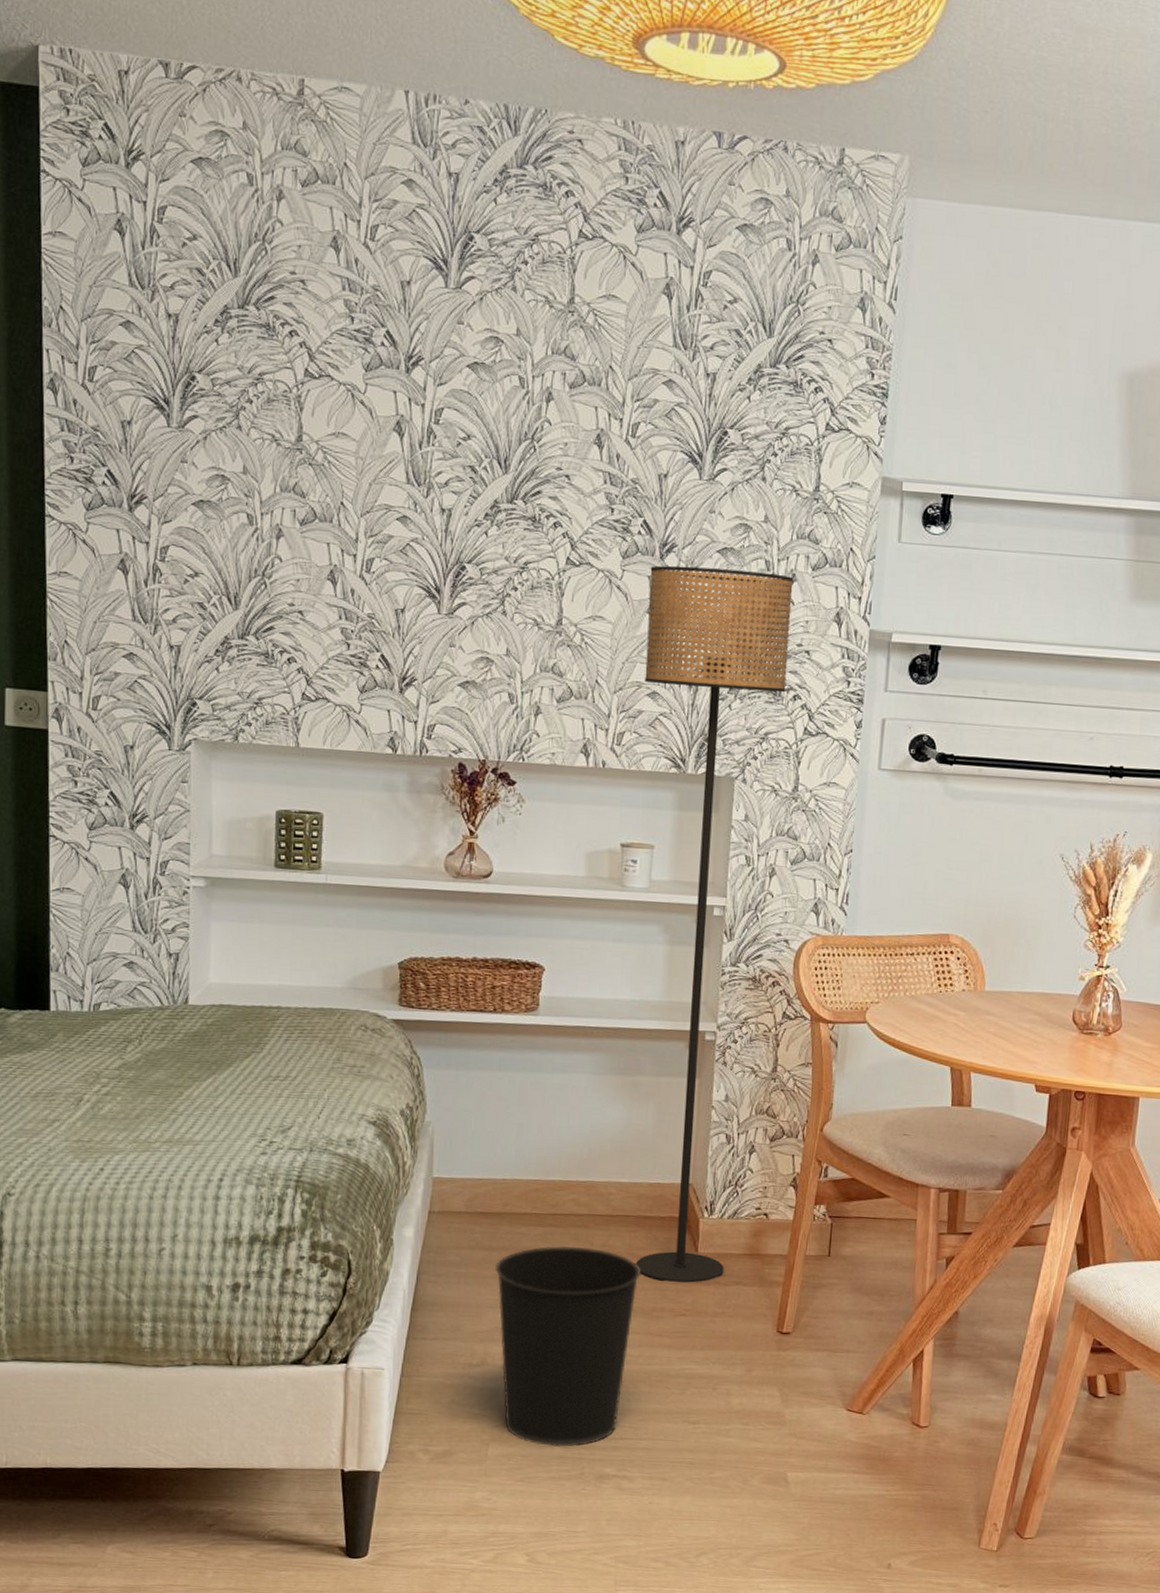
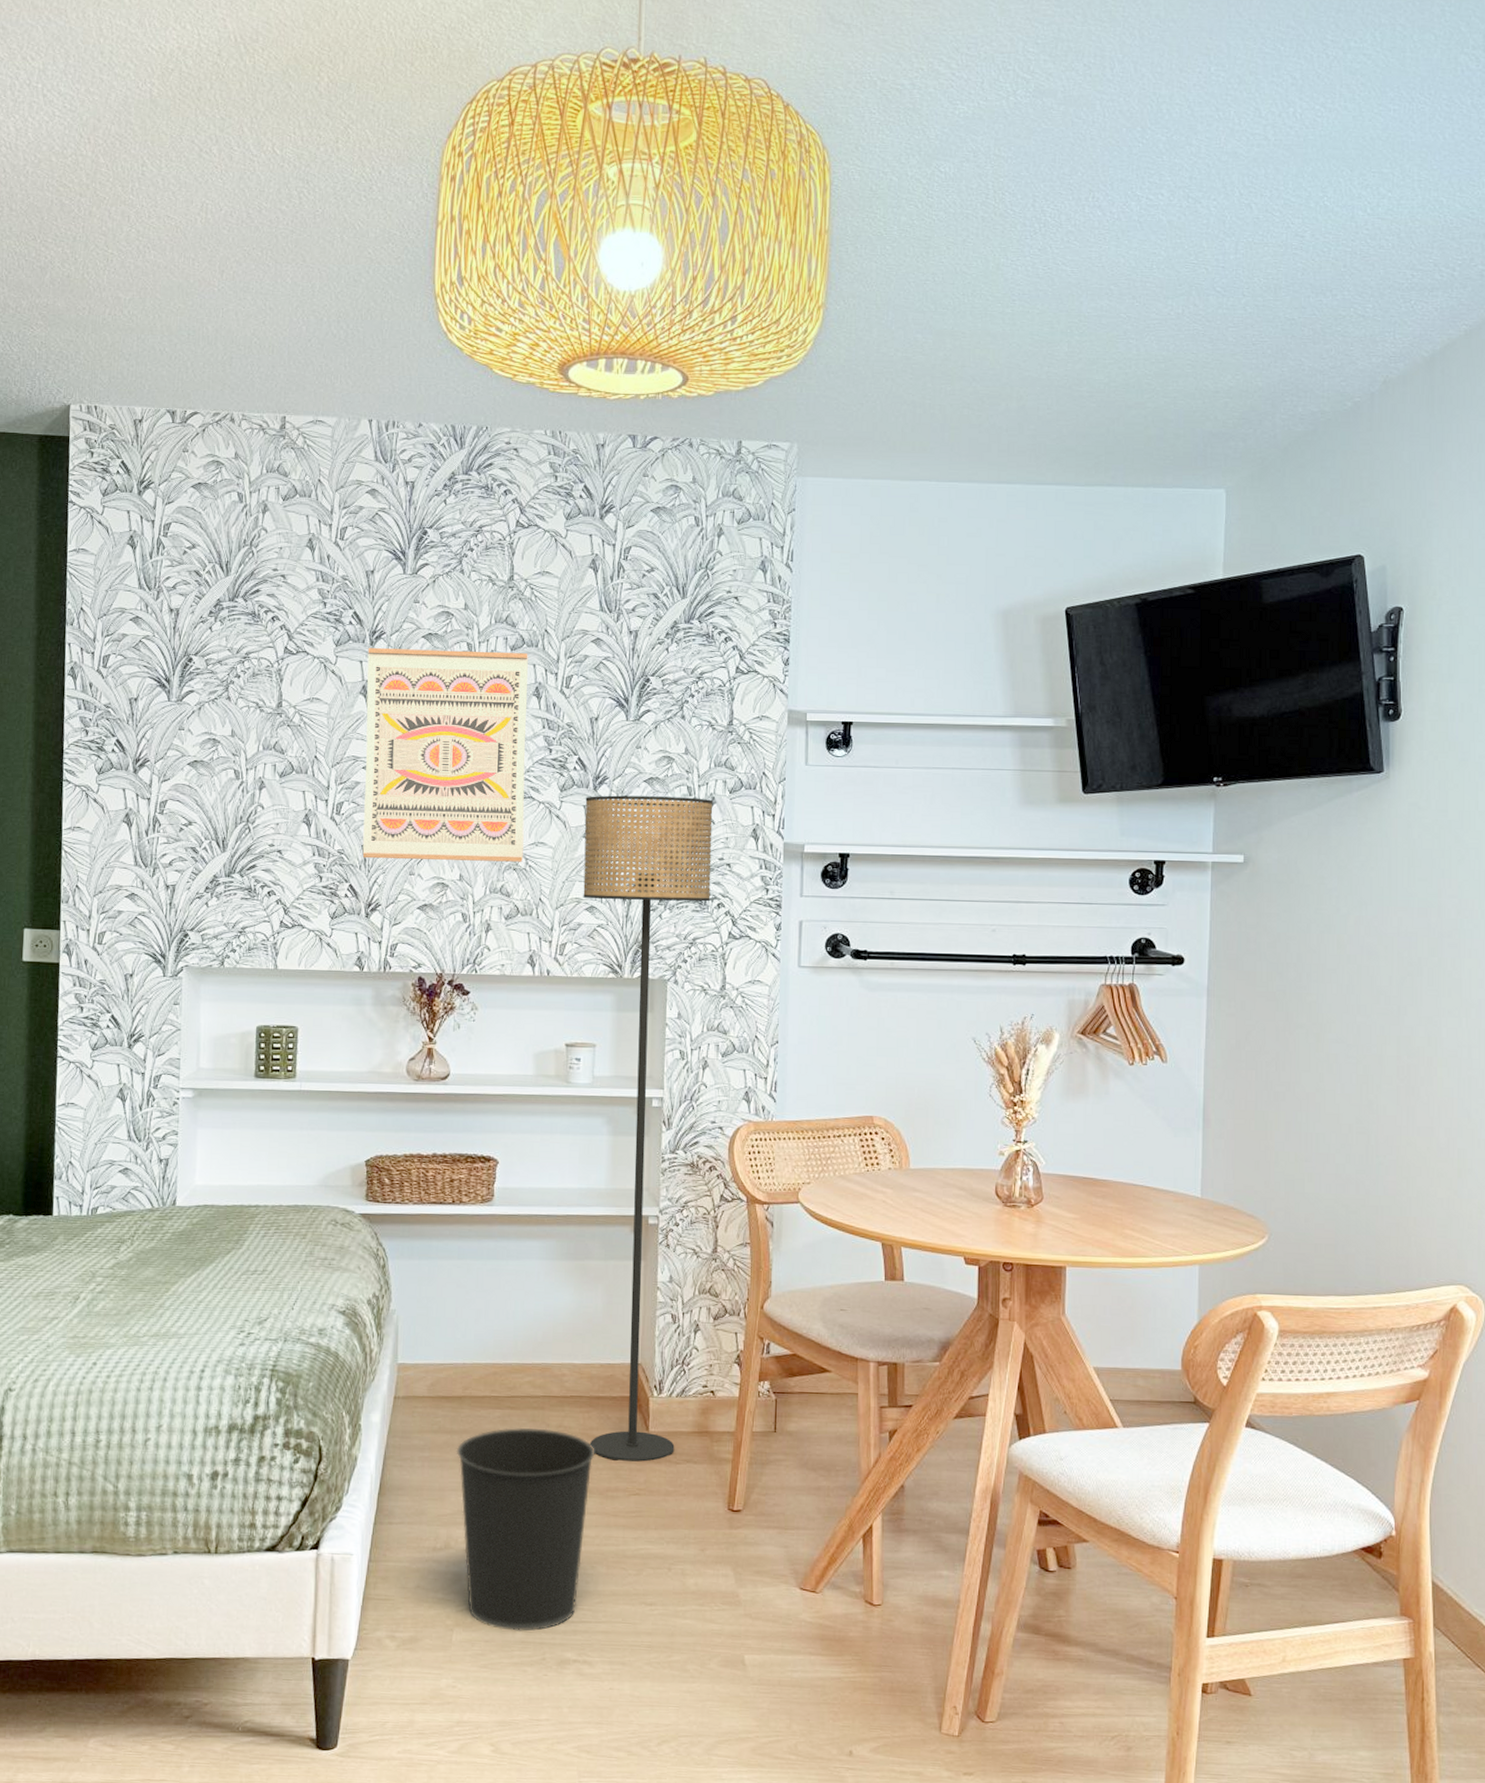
wall art: none [396,376,589,638] -> present [362,648,528,862]

